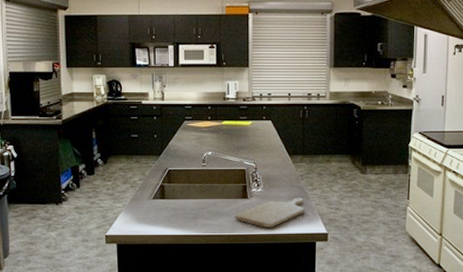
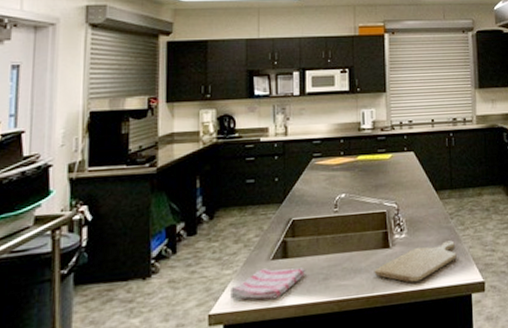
dish towel: none [120,205,180,229] -> present [229,267,306,300]

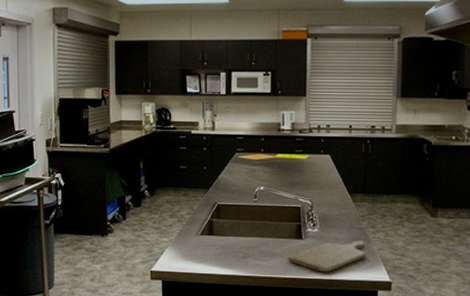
dish towel: present [229,267,306,300] -> none [166,241,228,267]

